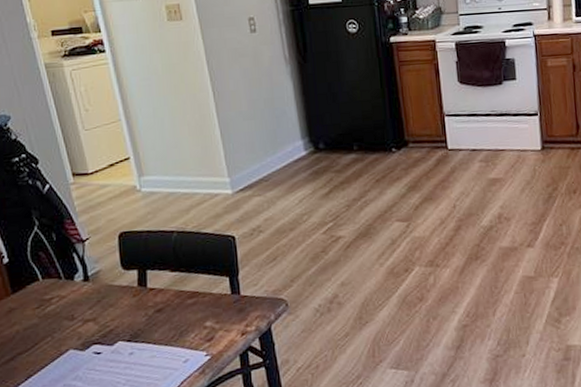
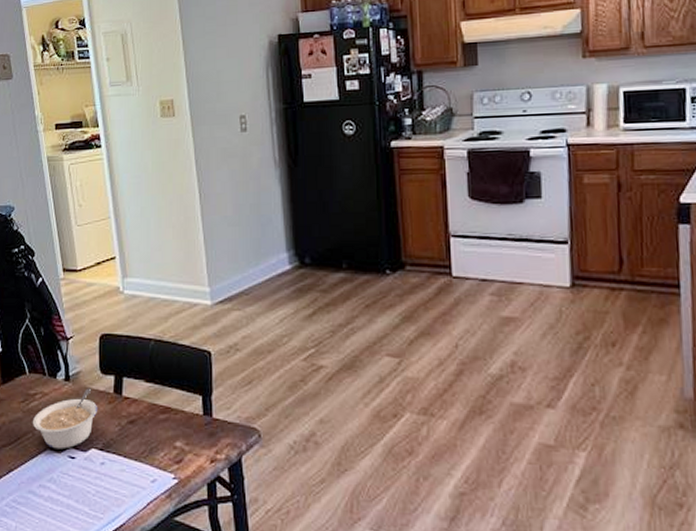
legume: none [50,285,123,348] -> present [32,388,98,449]

